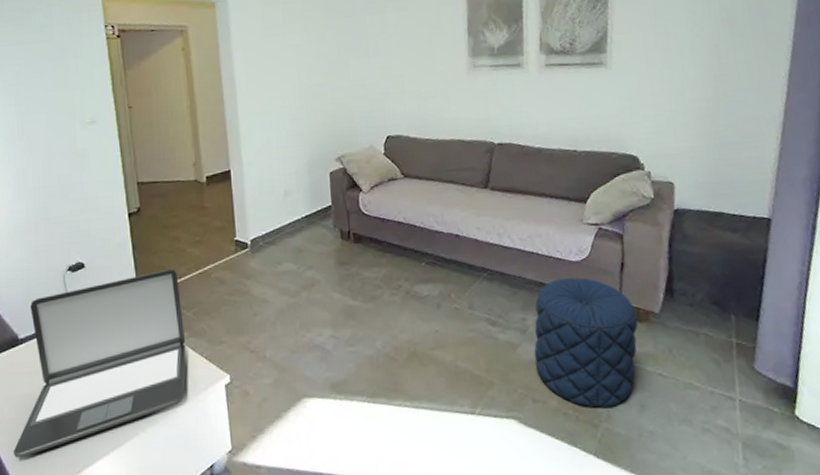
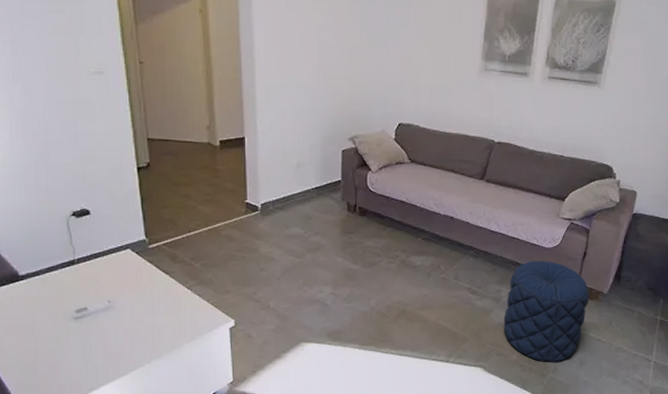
laptop: present [13,268,186,459] -> none [15,223,193,381]

